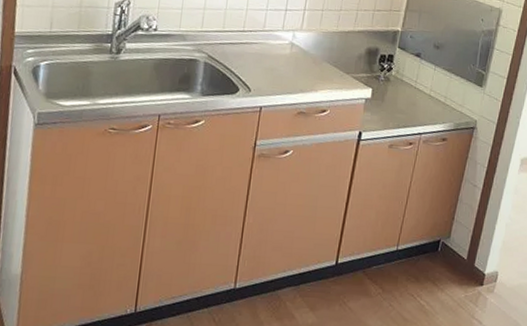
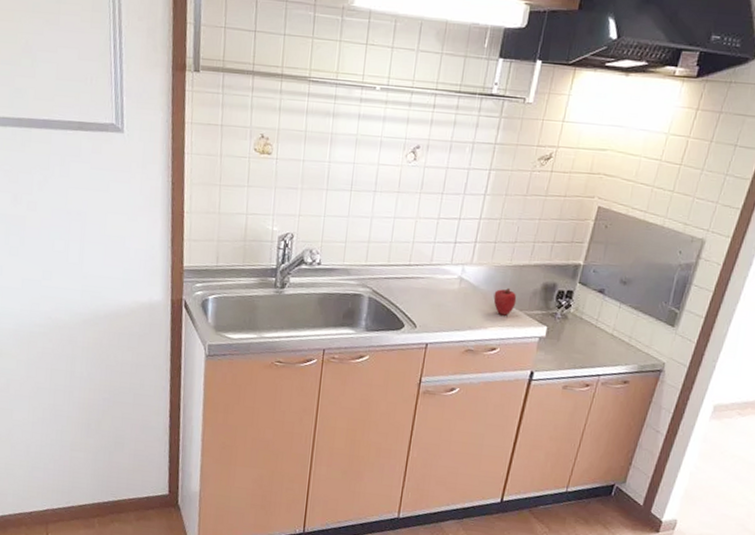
apple: none [322,52,344,79] -> present [493,287,517,316]

